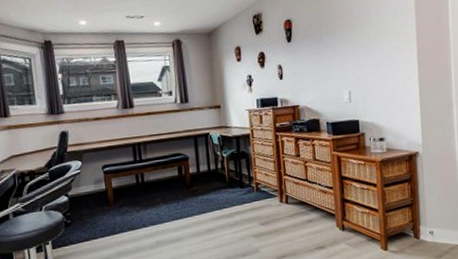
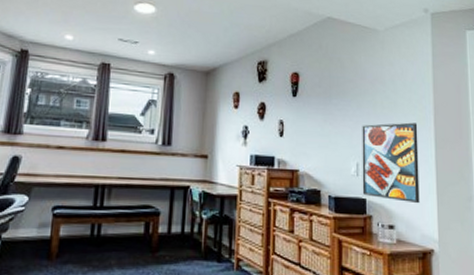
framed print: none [351,47,405,118] -> present [362,122,420,204]

